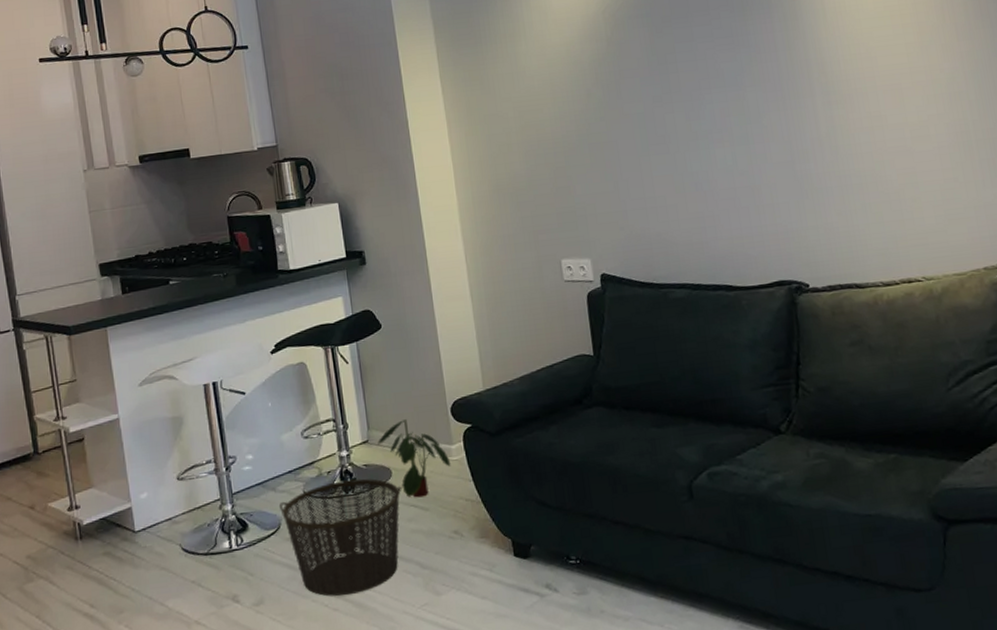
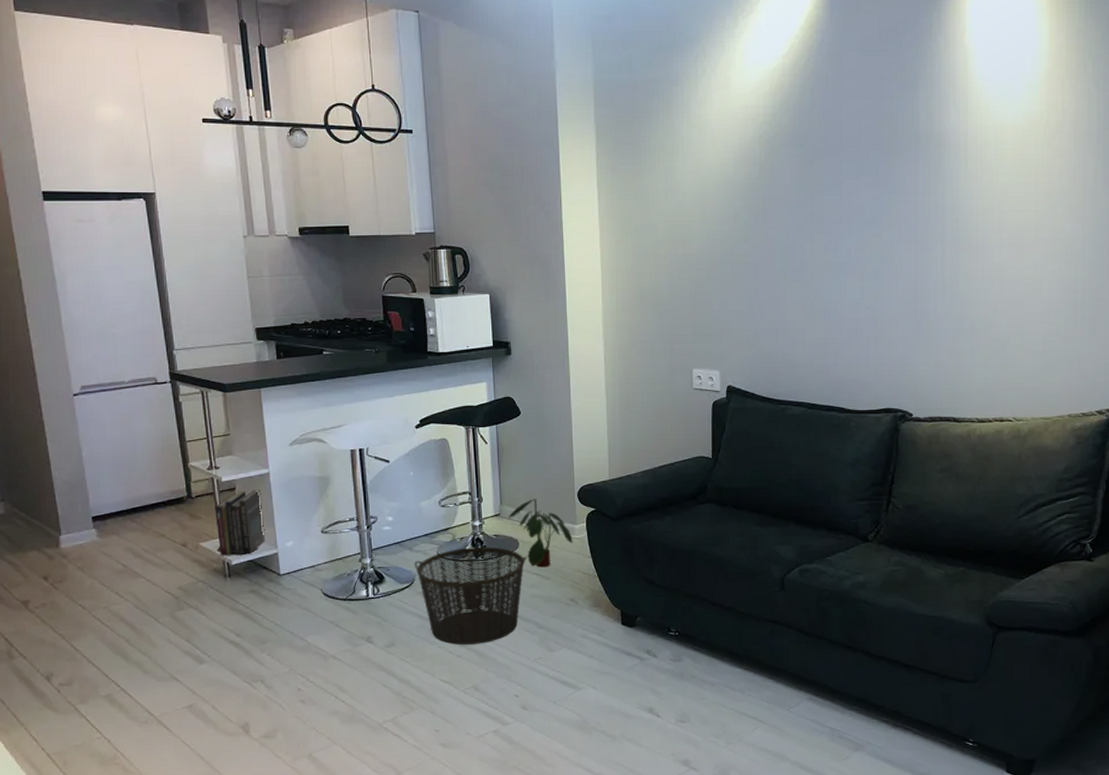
books: none [63,438,118,516] -> present [215,490,266,556]

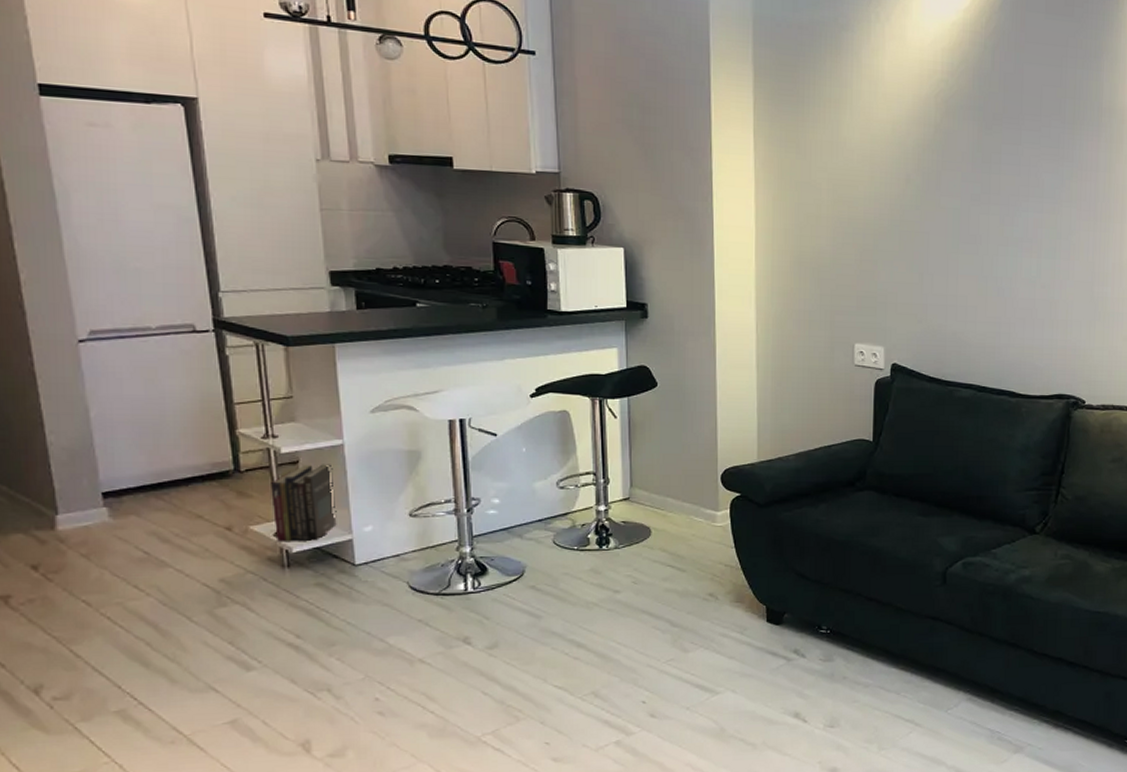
basket: present [414,546,527,645] -> none [524,534,660,646]
plant: present [508,499,573,568] -> none [640,481,714,559]

